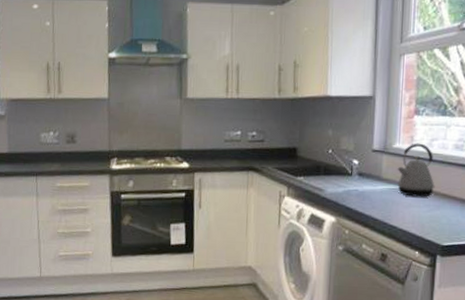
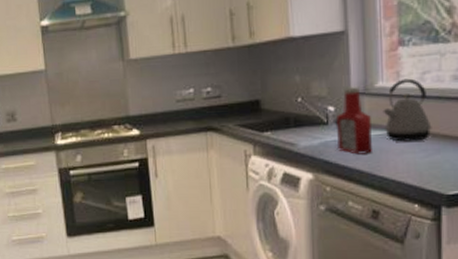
ketchup bottle: none [357,144,387,204] -> present [336,86,373,155]

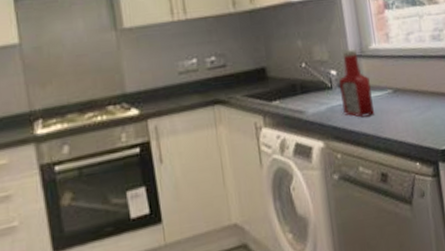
kettle: present [383,78,432,142] -> none [379,39,421,102]

